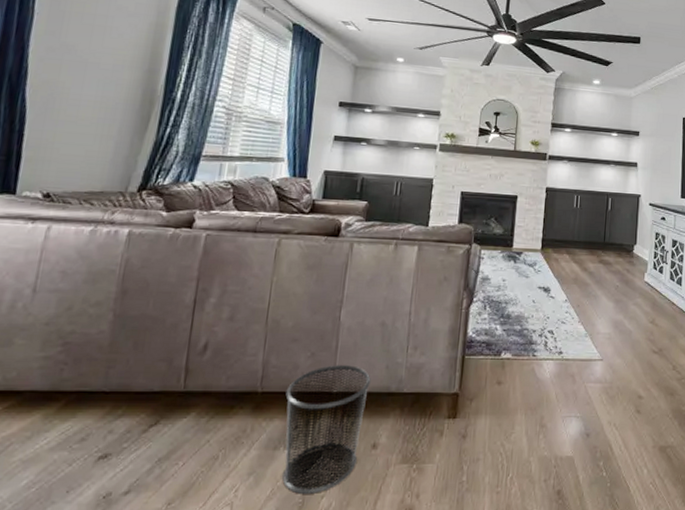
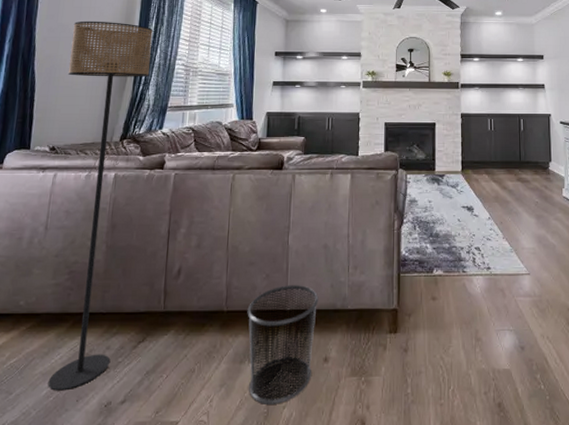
floor lamp: none [29,42,188,481] -> present [47,21,154,391]

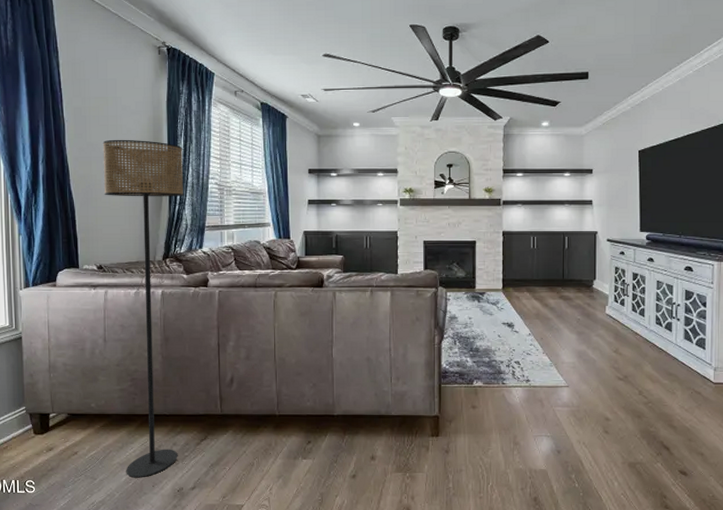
waste bin: present [247,285,319,404] -> none [297,393,364,493]

